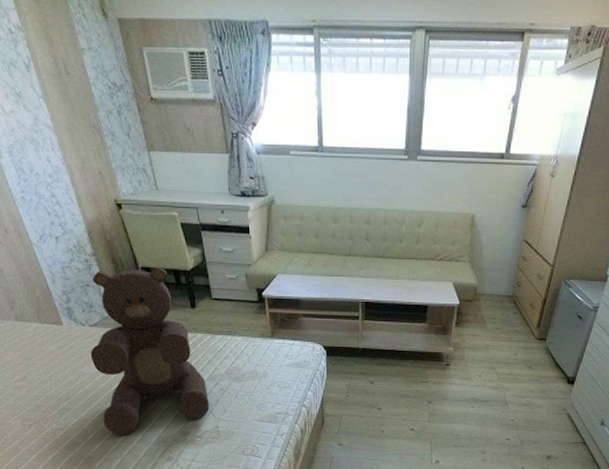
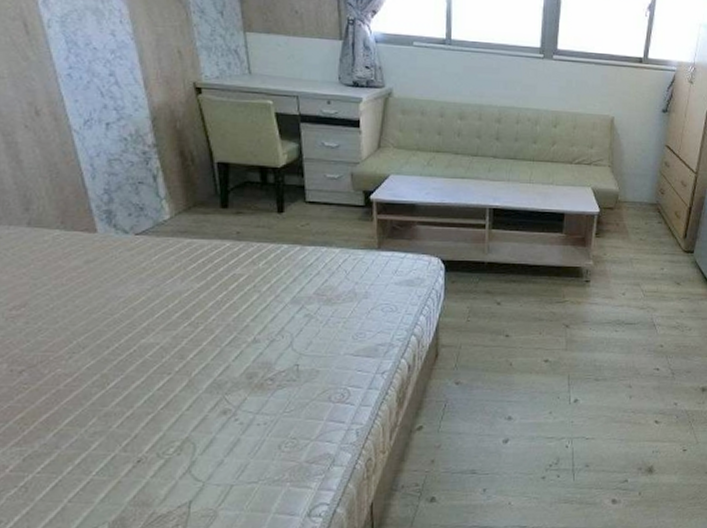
teddy bear: present [90,266,209,435] -> none [130,162,289,381]

